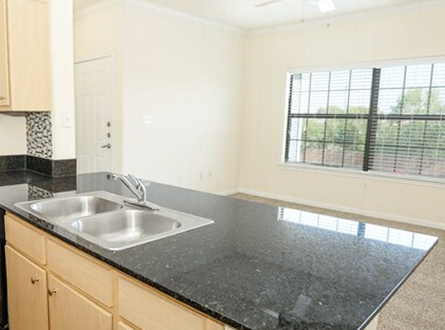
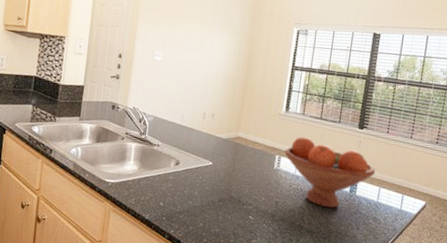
fruit bowl: none [287,185,384,253] -> present [284,136,376,208]

